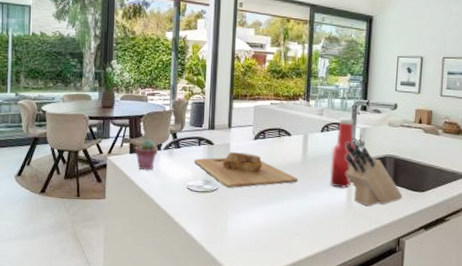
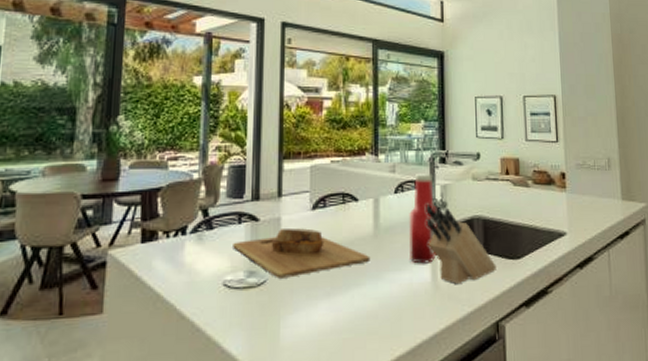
potted succulent: present [134,139,159,170] -> none [148,220,183,265]

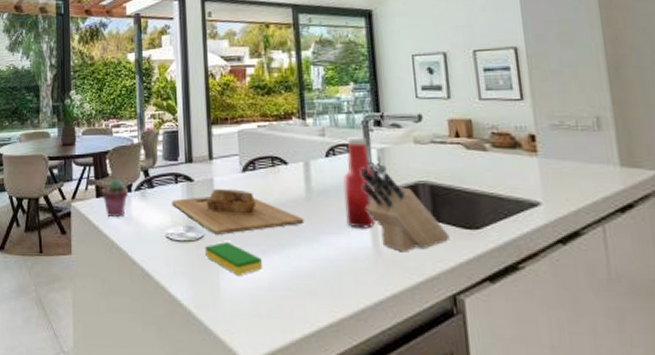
potted succulent: none [148,220,183,265] -> present [101,179,129,216]
dish sponge: none [266,286,326,321] -> present [205,242,262,275]

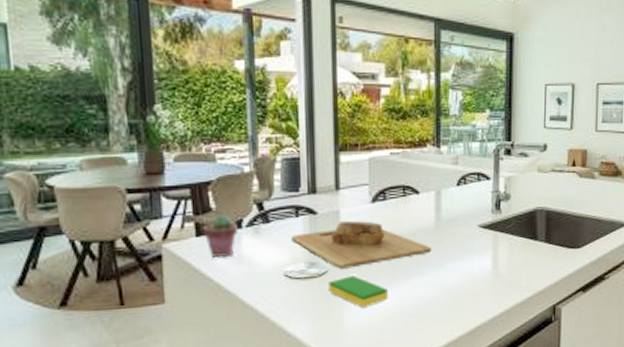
ketchup bottle: present [343,136,377,229] -> none [471,164,500,254]
knife block: present [361,167,450,253] -> none [489,195,557,273]

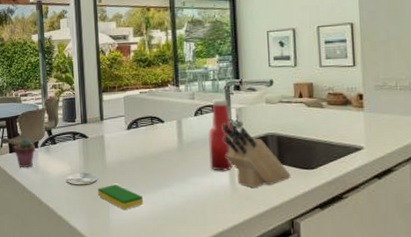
cutting board: present [291,221,432,269] -> none [71,143,177,179]
ketchup bottle: none [471,164,500,254] -> present [208,98,234,171]
knife block: none [489,195,557,273] -> present [223,123,291,189]

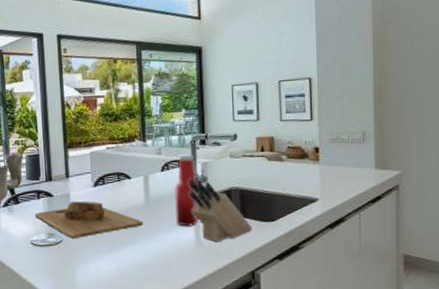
cutting board: none [71,143,177,179] -> present [35,201,144,239]
dish sponge: present [98,185,143,210] -> none [63,244,110,269]

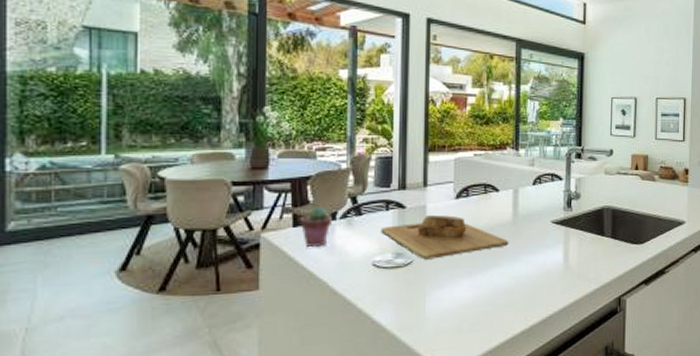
ketchup bottle: present [174,153,199,226] -> none [545,166,571,247]
knife block: present [189,178,253,242] -> none [561,194,622,266]

